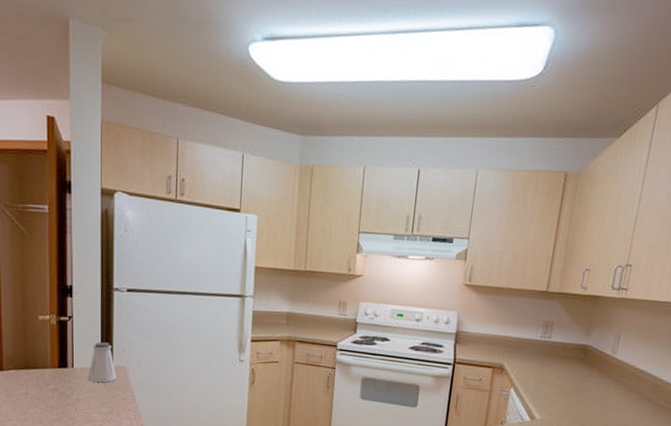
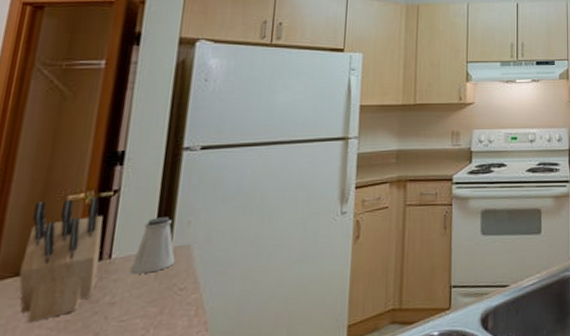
knife block: none [17,318,67,403] -> present [18,197,103,324]

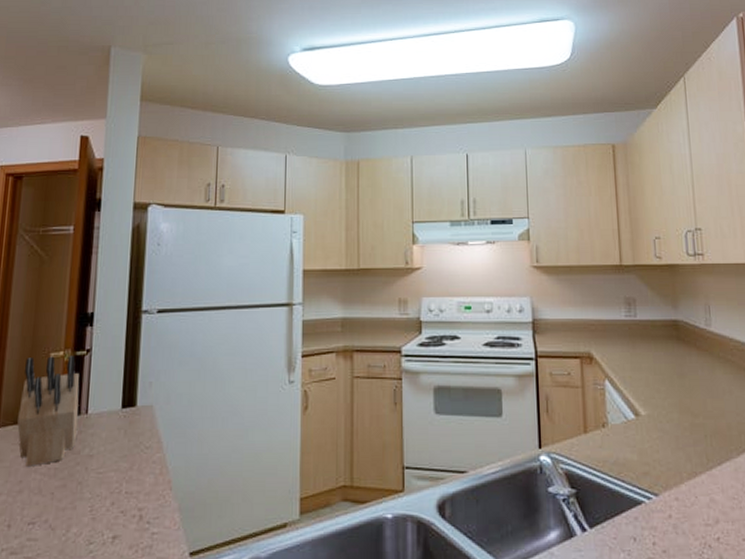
saltshaker: present [130,217,176,274] -> none [104,377,141,430]

